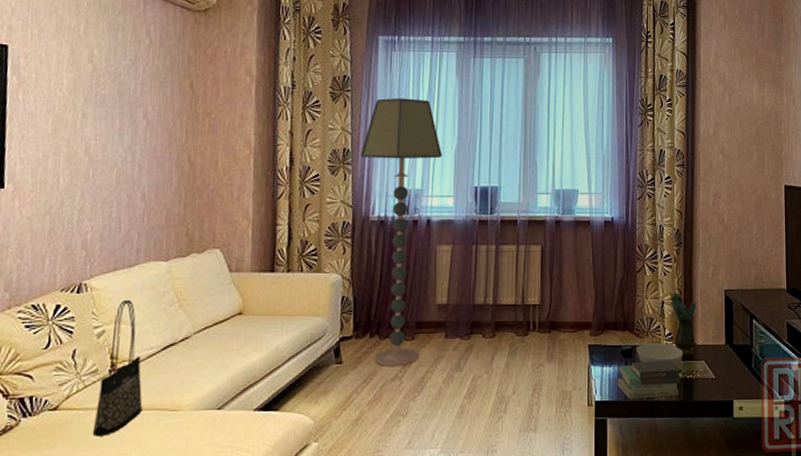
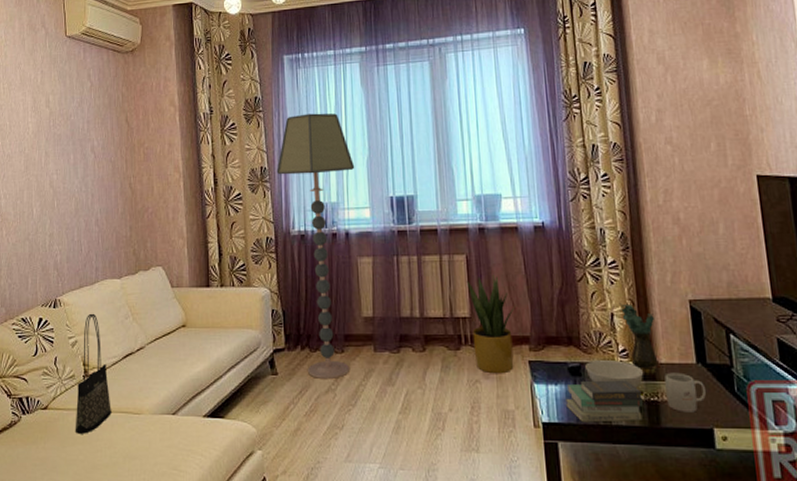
planter: none [539,265,582,358] -> present [466,275,516,374]
mug: none [698,353,731,387] -> present [664,372,707,413]

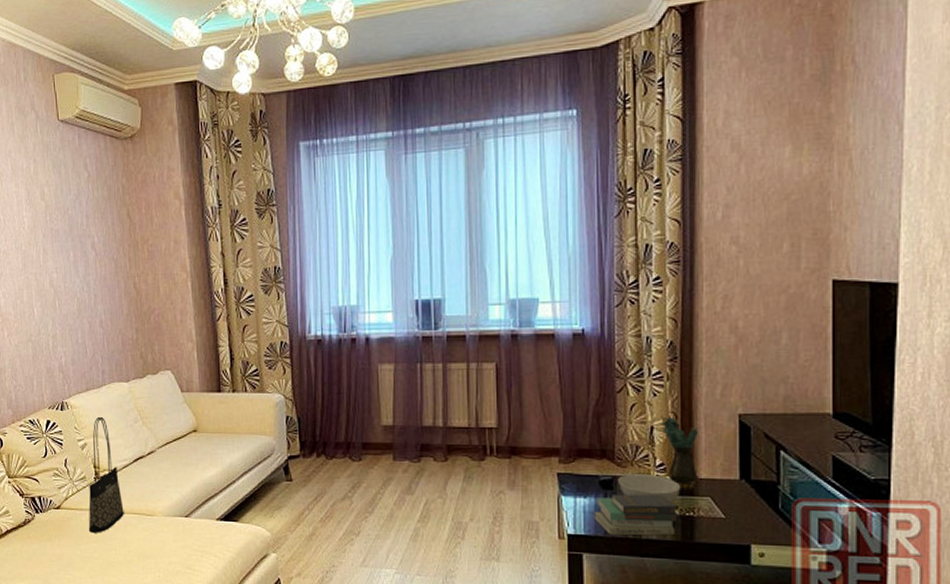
floor lamp: present [276,113,355,380] -> none [291,207,378,487]
planter: present [466,275,516,374] -> none [495,384,547,486]
mug: present [664,372,707,413] -> none [702,488,748,529]

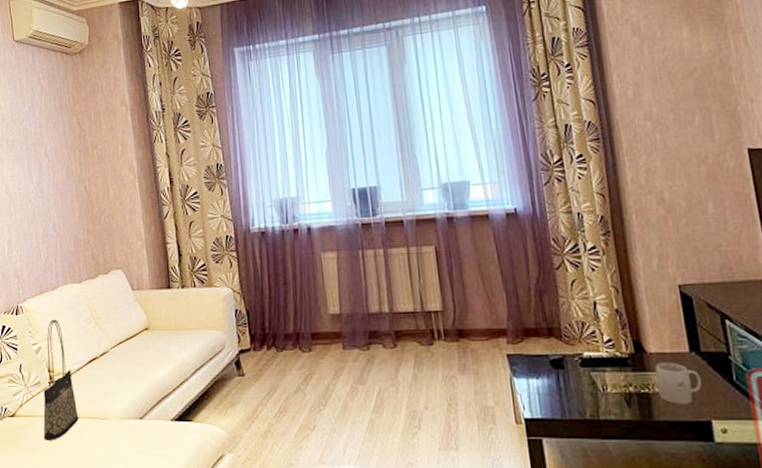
books: present [594,494,678,536] -> none [549,372,634,418]
bowl: present [618,474,681,504] -> none [568,351,633,381]
vase: present [661,415,698,491] -> none [601,290,648,366]
mug: none [702,488,748,529] -> present [655,362,703,404]

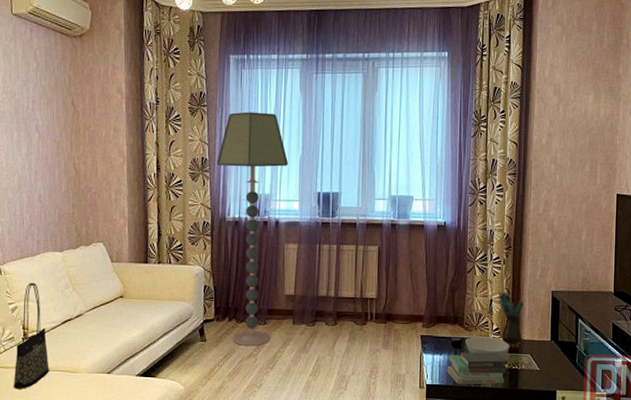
floor lamp: none [233,105,319,380] -> present [216,112,289,347]
books: none [549,372,634,418] -> present [447,352,507,385]
bowl: none [568,351,633,381] -> present [465,336,510,360]
vase: none [601,290,648,366] -> present [498,291,523,349]
mug: present [655,362,703,404] -> none [524,347,555,378]

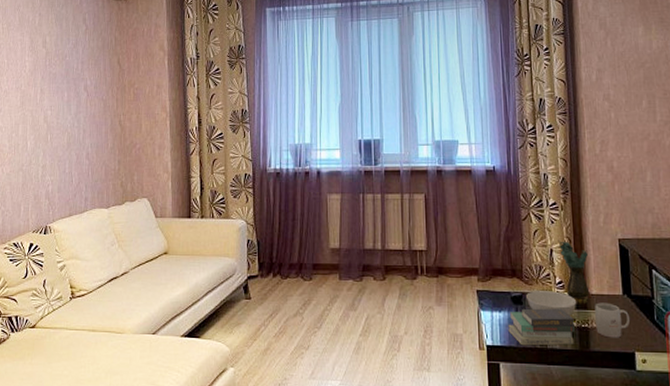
tote bag: present [13,282,49,389] -> none [60,240,96,351]
floor lamp: present [216,112,289,347] -> none [256,62,328,305]
mug: none [524,347,555,378] -> present [594,302,631,338]

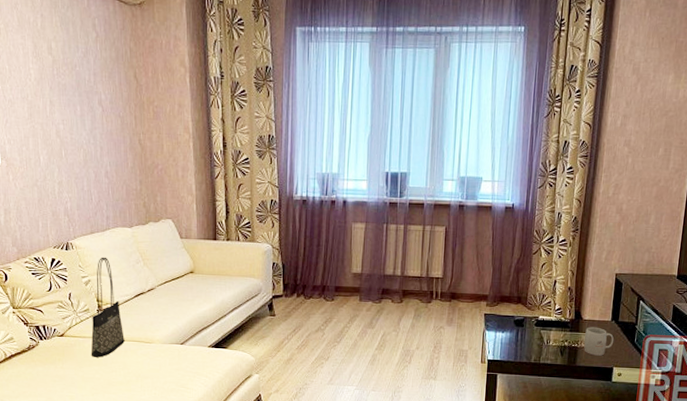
tote bag: none [60,240,96,351] -> present [90,257,125,357]
books: present [508,308,576,346] -> none [508,330,567,361]
bowl: present [526,291,577,317] -> none [527,315,571,338]
vase: present [558,239,590,305] -> none [562,272,587,328]

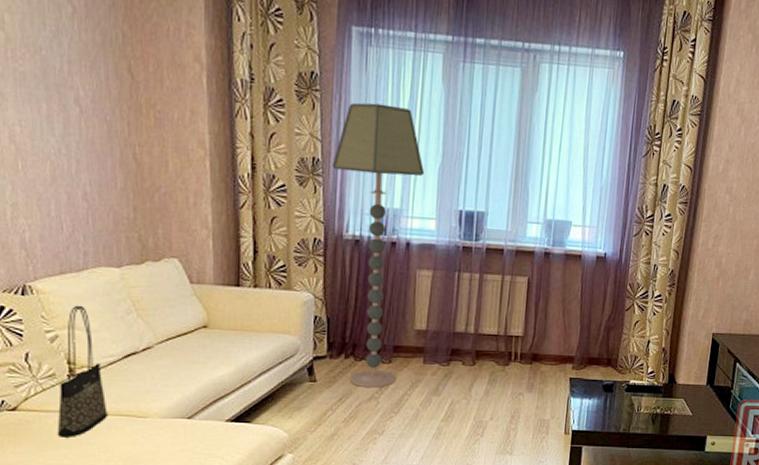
floor lamp: none [283,88,357,322] -> present [332,102,425,388]
mug: present [584,327,614,356] -> none [676,392,709,424]

